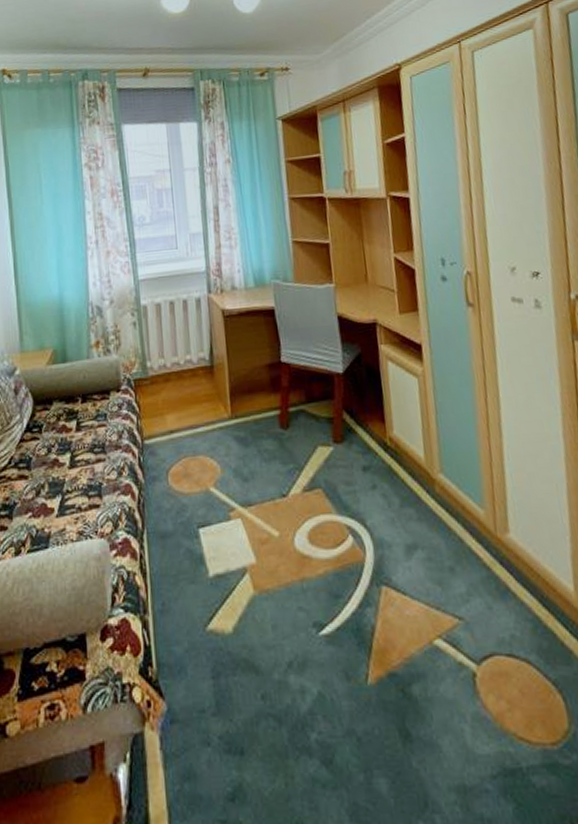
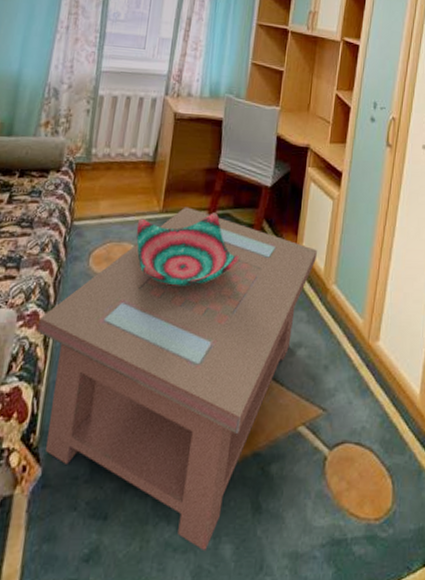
coffee table: none [131,408,413,787] -> present [37,207,317,552]
decorative bowl: none [208,411,326,498] -> present [136,213,240,288]

